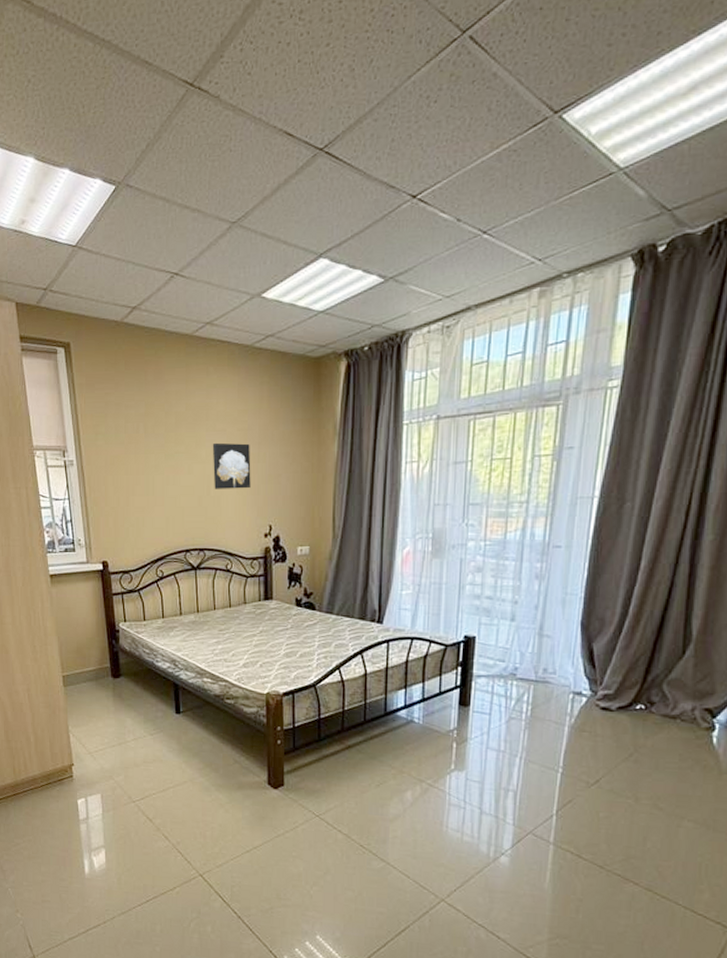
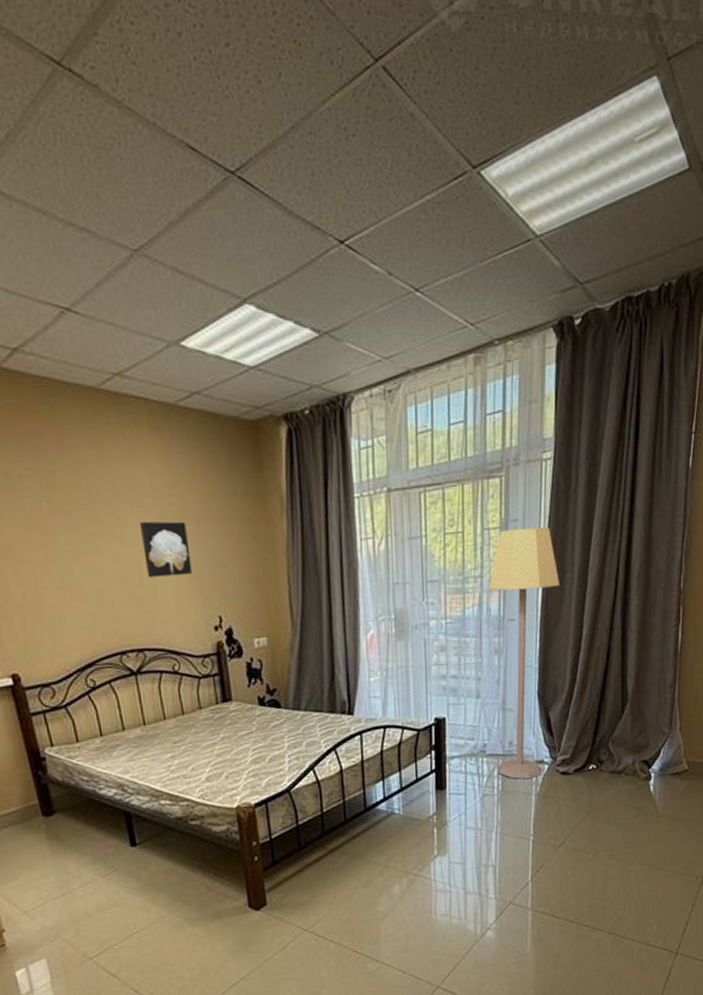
lamp: none [528,455,617,709] -> present [488,527,559,779]

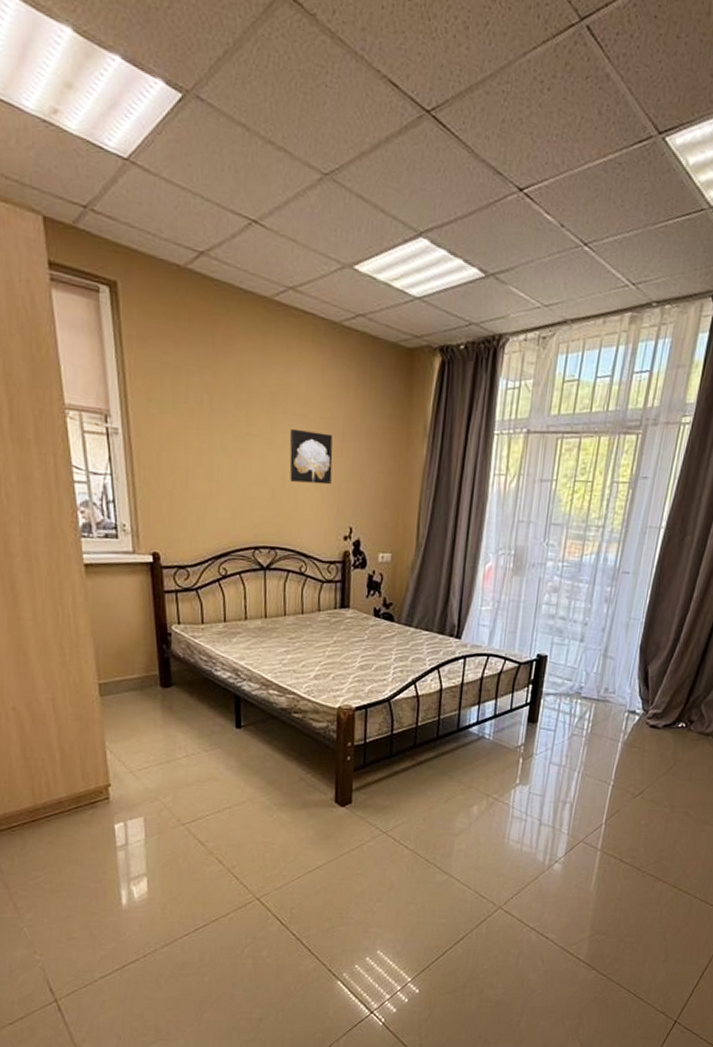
lamp: present [488,527,559,779] -> none [590,485,679,727]

